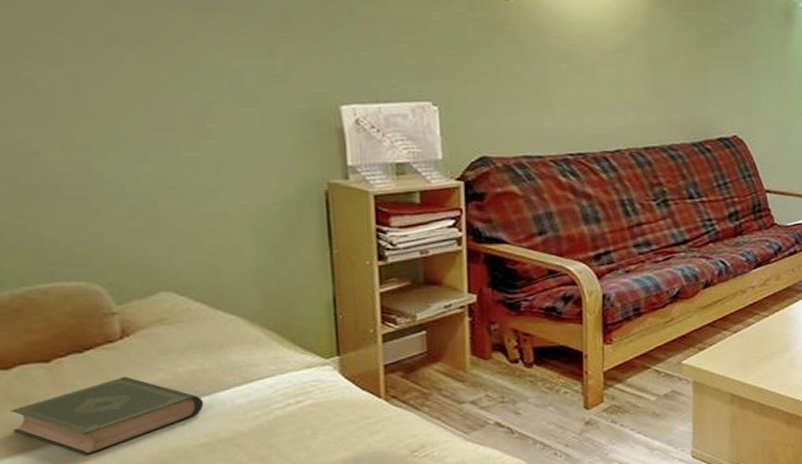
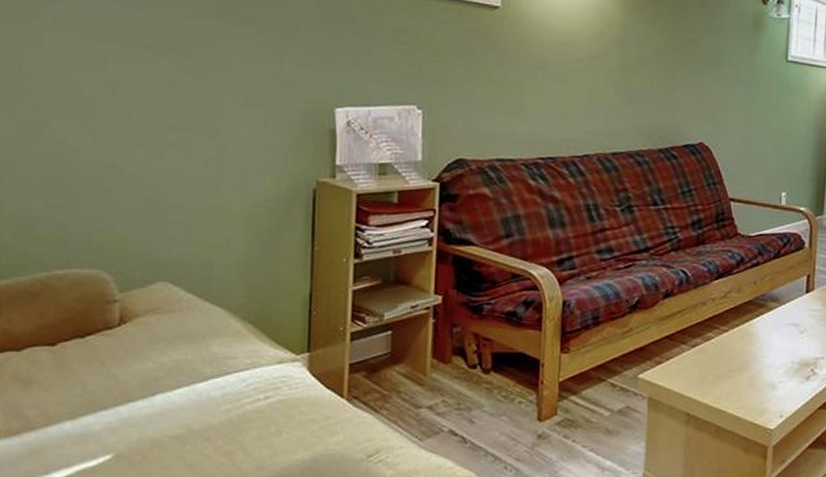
book: present [10,376,204,455] -> none [15,363,183,440]

